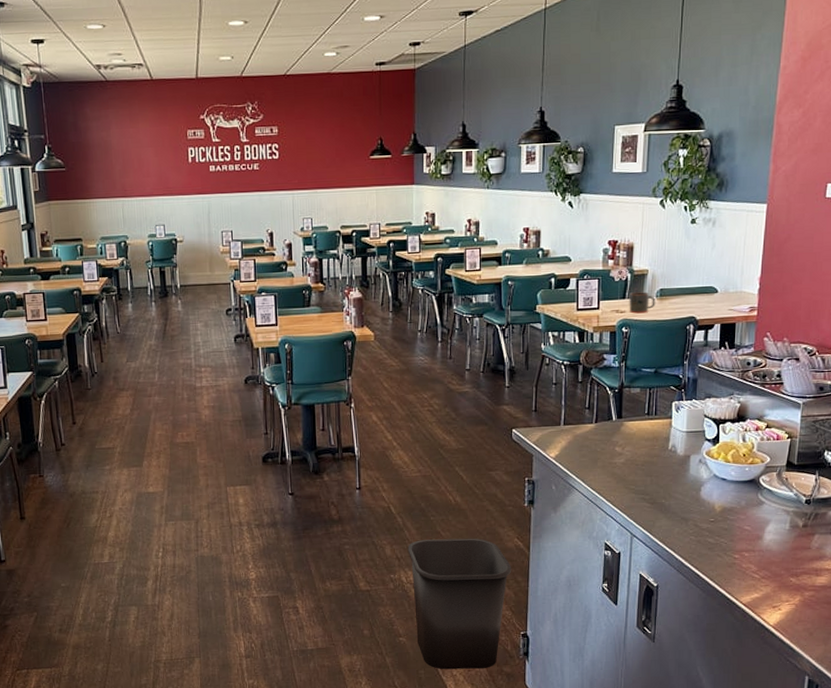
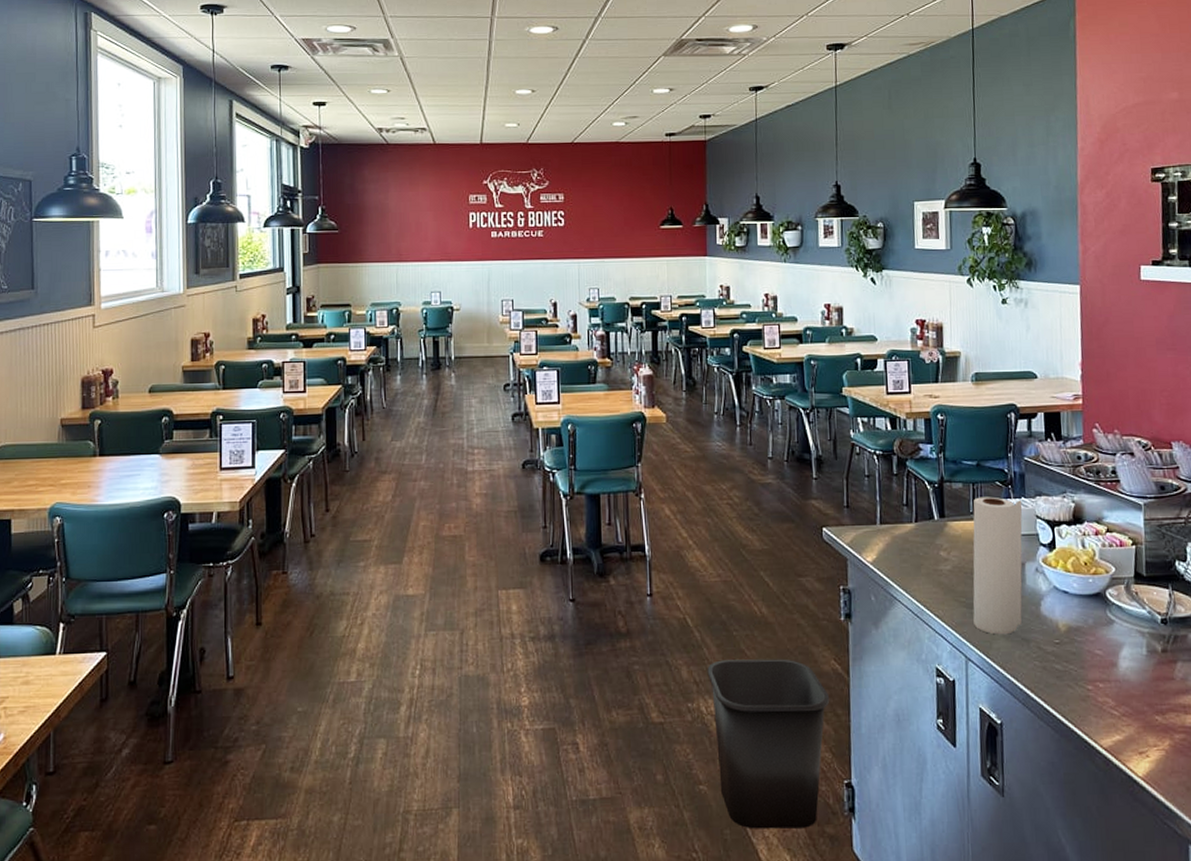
mug: present [629,292,655,314] -> none [942,375,971,399]
paper towel roll: none [640,399,693,516] -> present [972,496,1023,635]

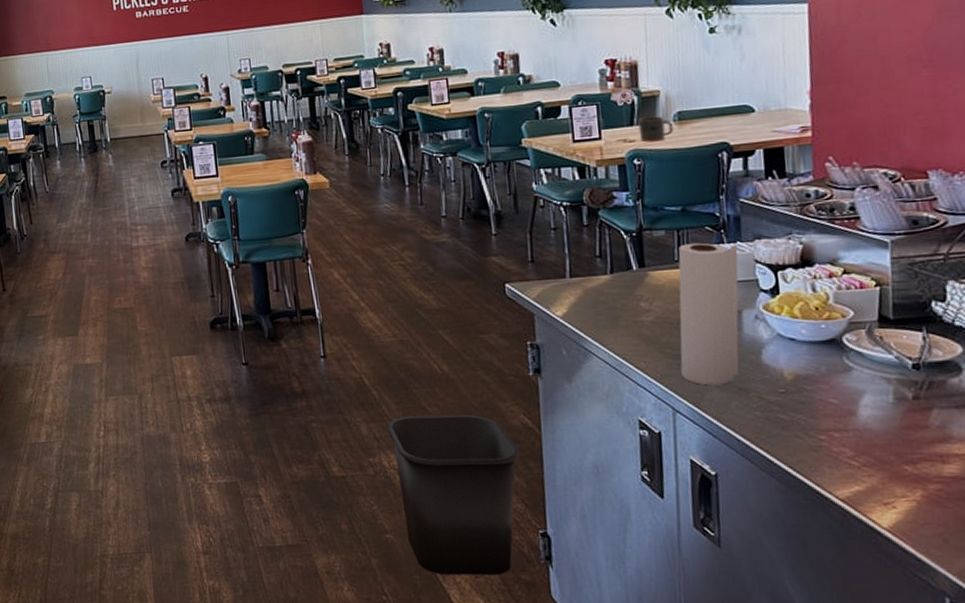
mug: none [942,375,971,399] -> present [638,116,674,142]

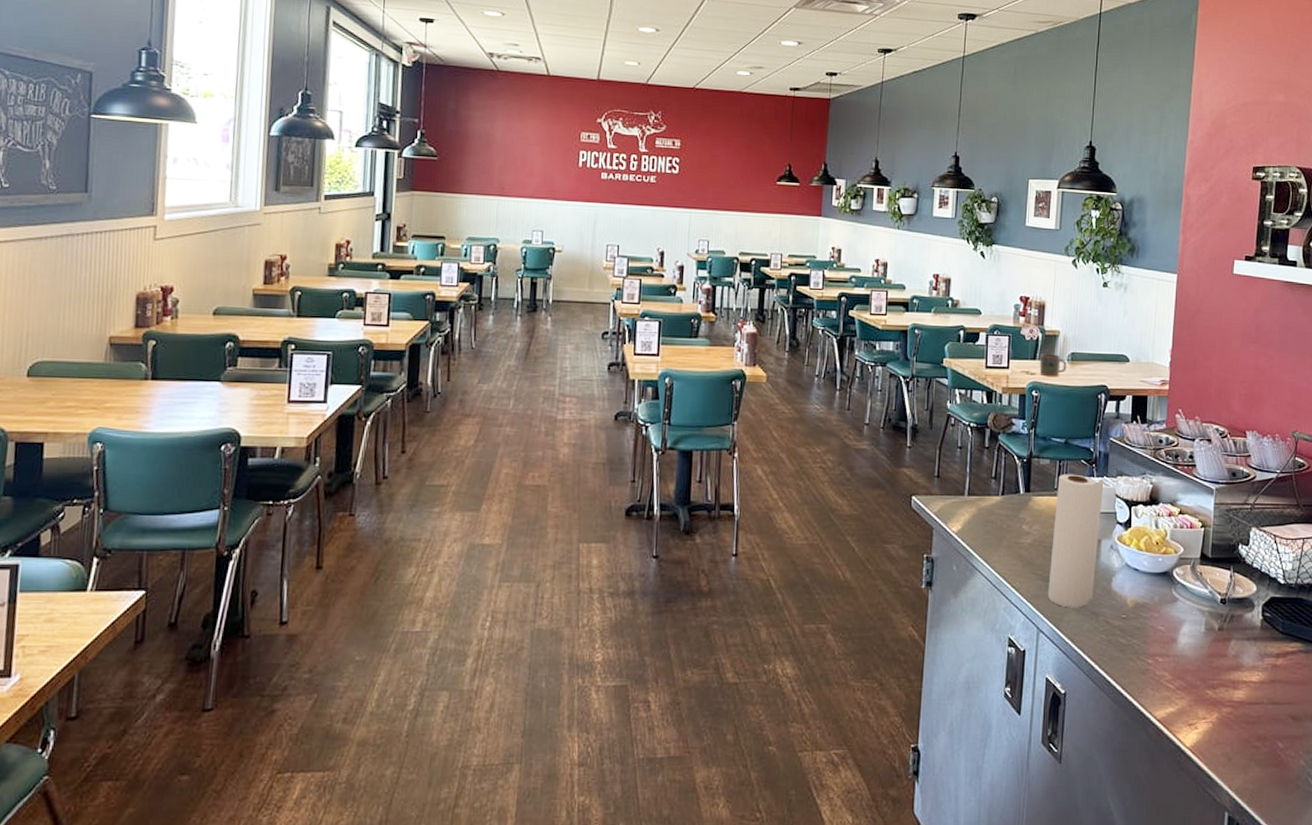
waste bin: present [387,414,521,575] -> none [786,623,905,791]

